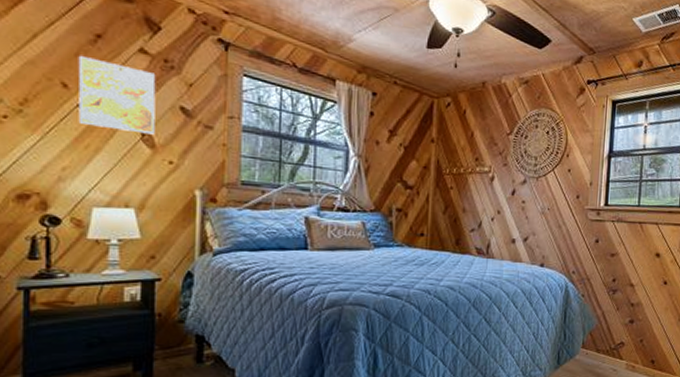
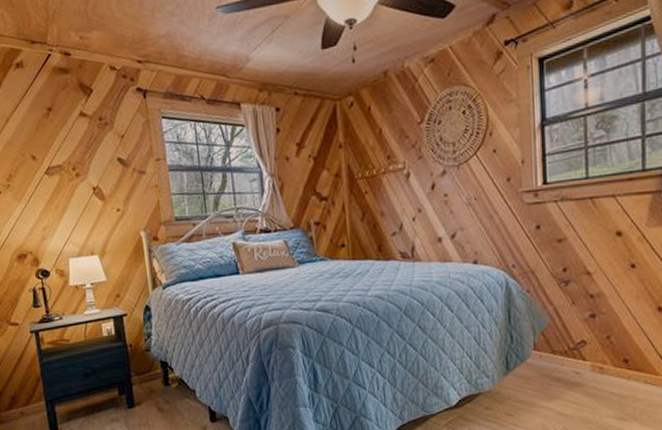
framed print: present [78,55,156,135] -> none [38,129,102,189]

